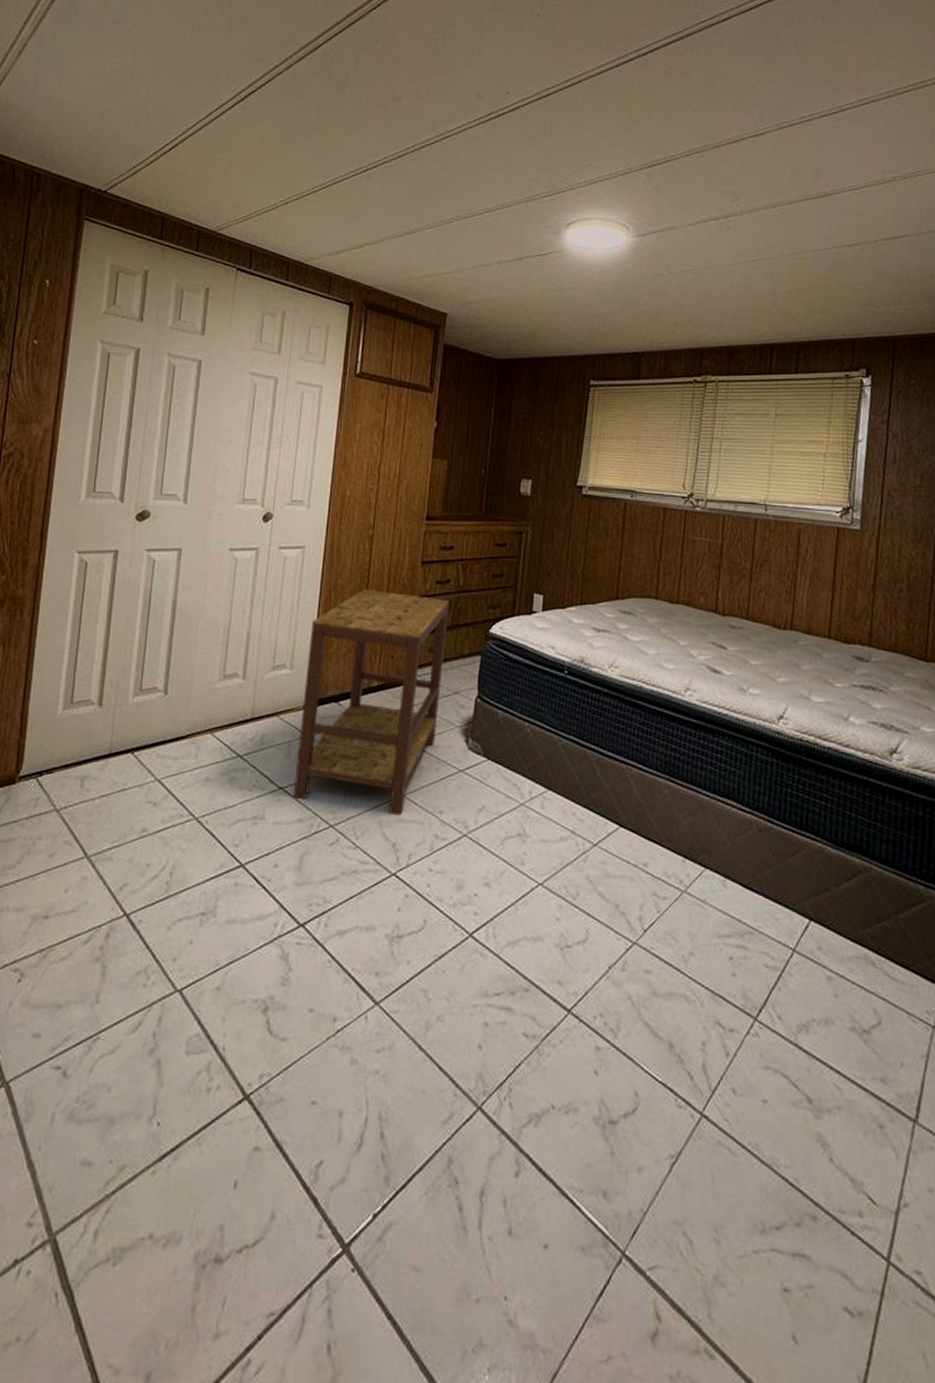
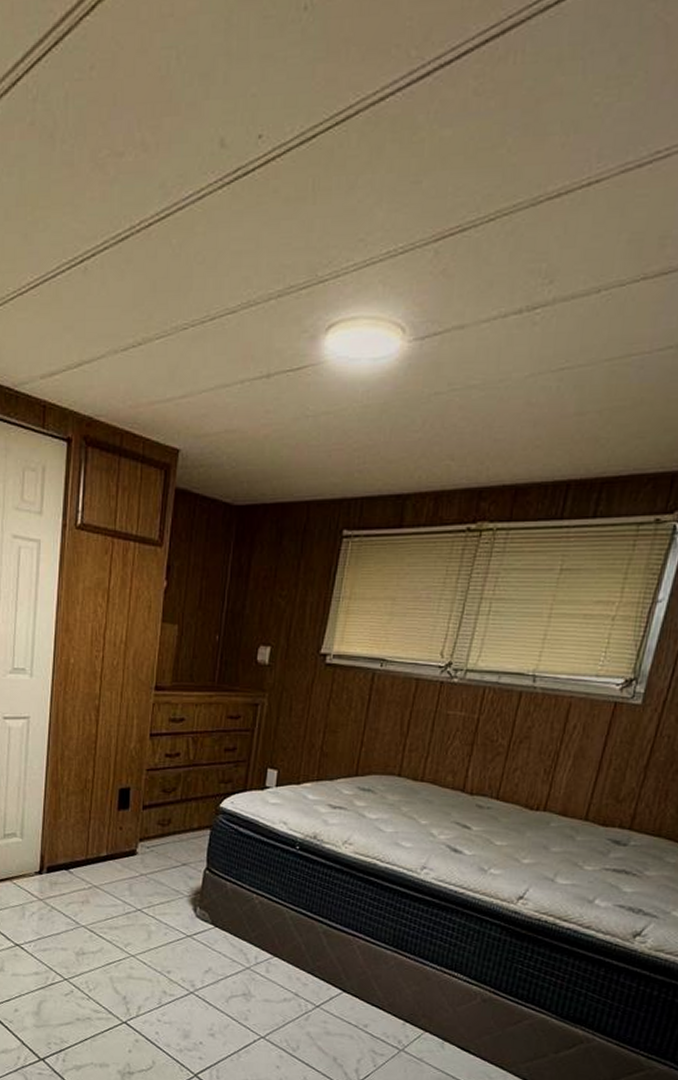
side table: present [293,589,449,816] -> none [29,761,178,973]

